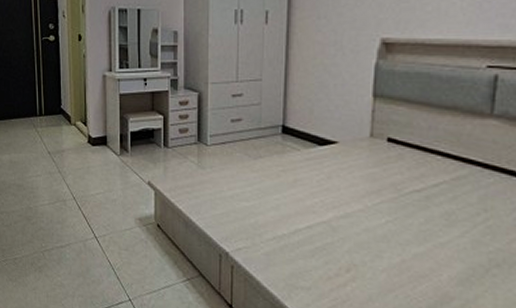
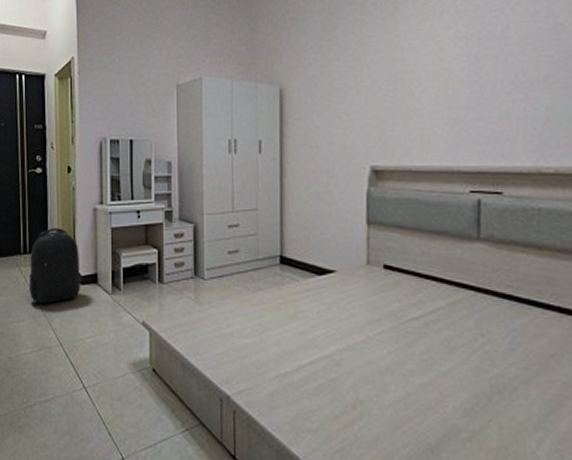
backpack: none [45,93,92,162] -> present [29,228,82,304]

